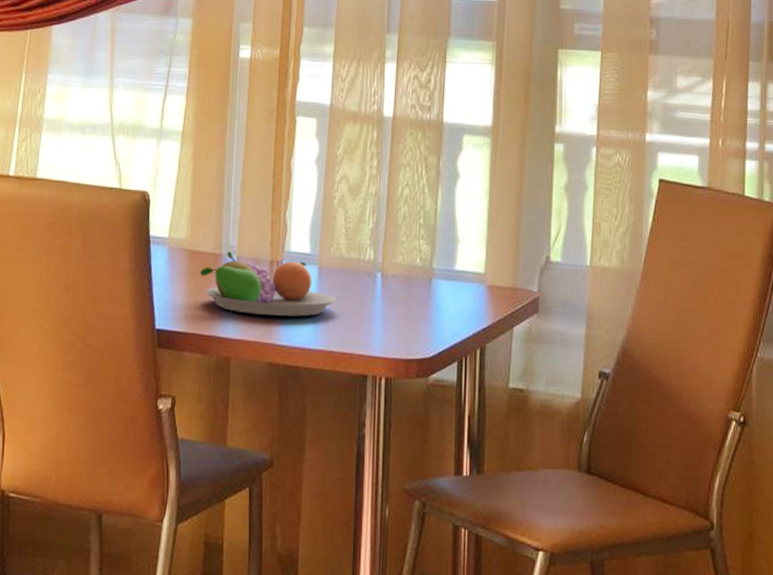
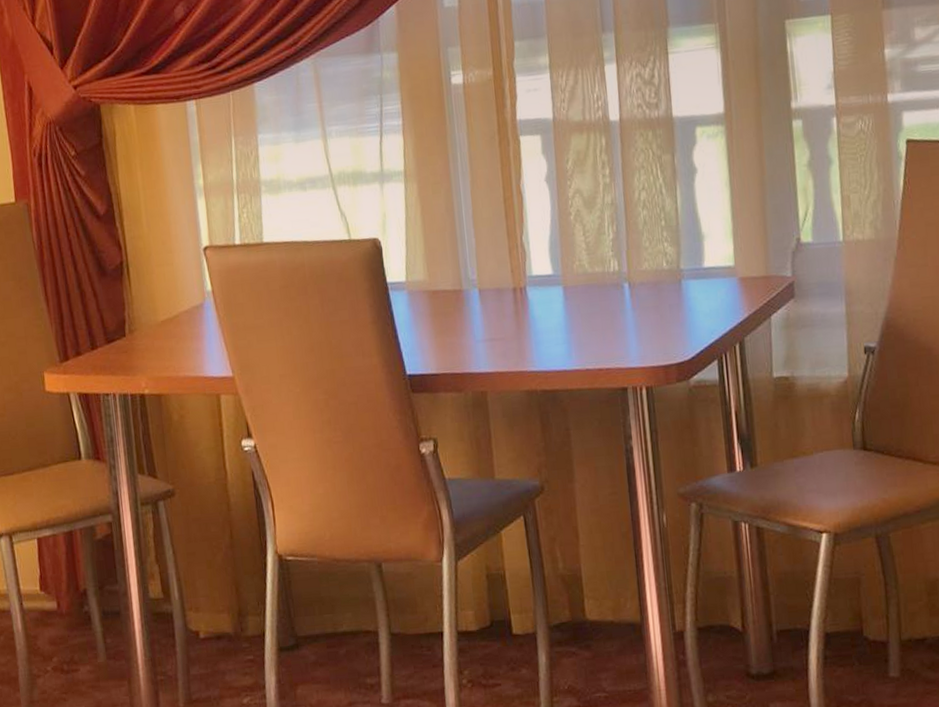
fruit bowl: present [200,251,336,317] -> none [444,284,586,346]

